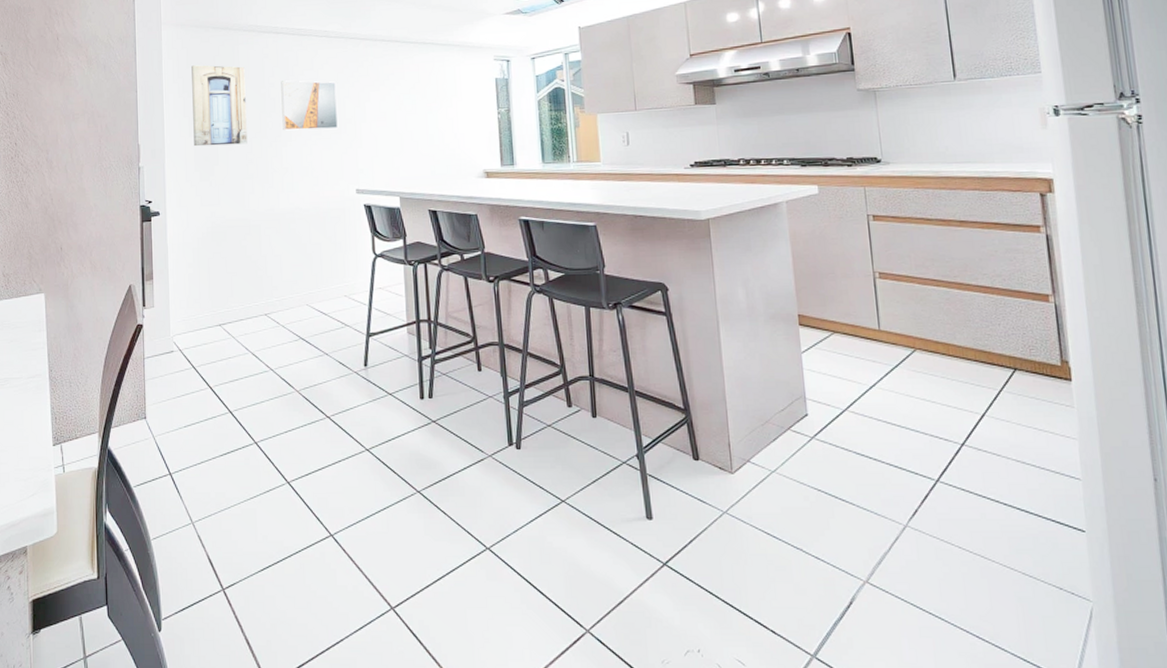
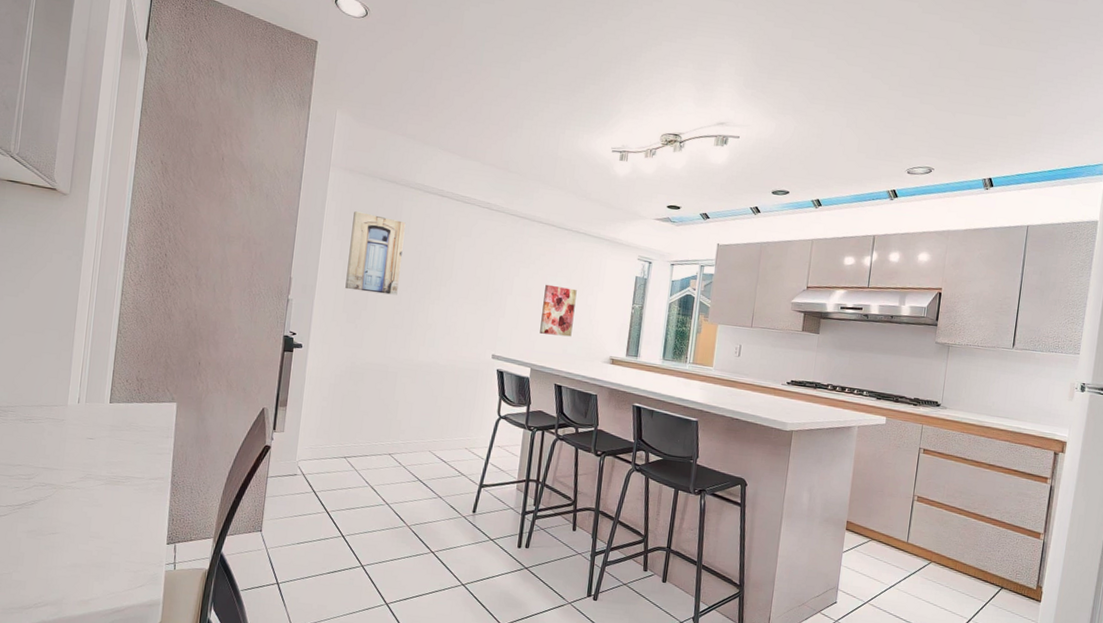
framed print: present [281,80,339,131] -> none [433,242,491,297]
wall art: none [400,104,437,158] -> present [540,284,577,337]

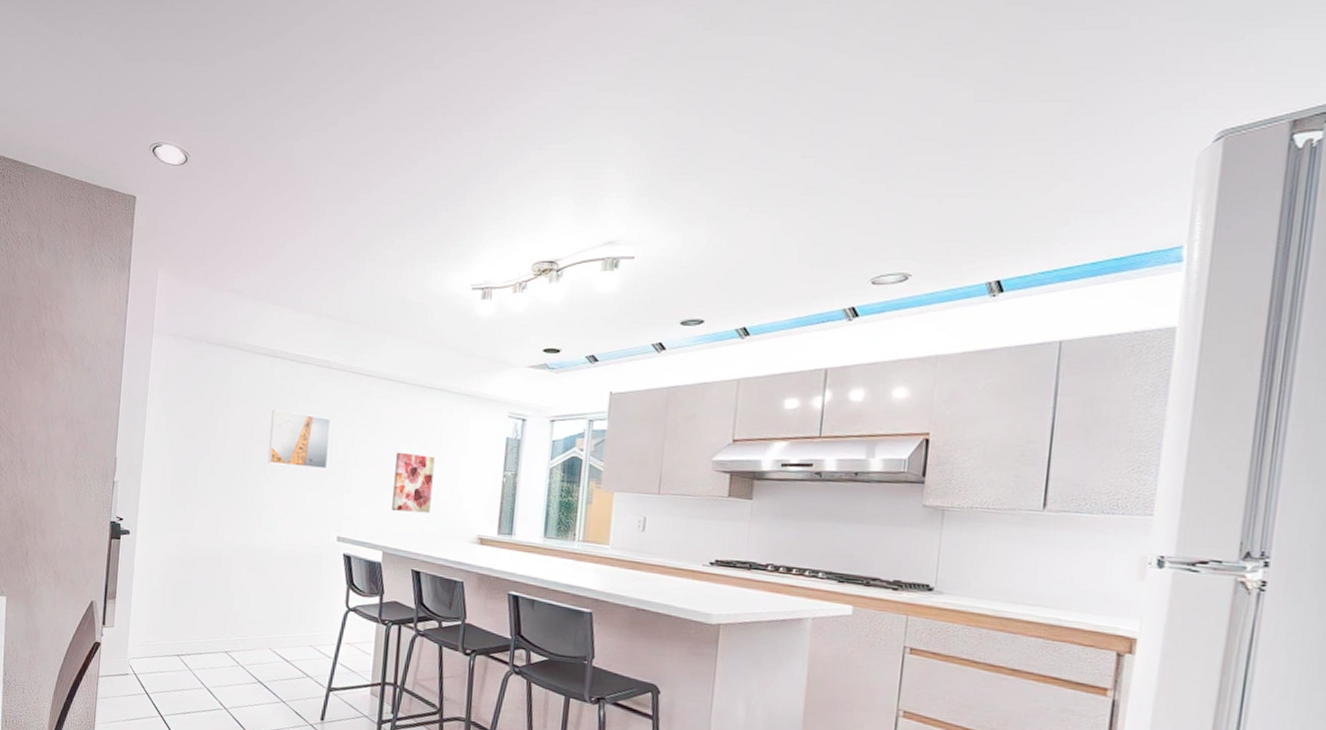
wall art: present [345,211,406,296] -> none [173,380,236,473]
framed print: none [433,242,491,297] -> present [268,410,332,470]

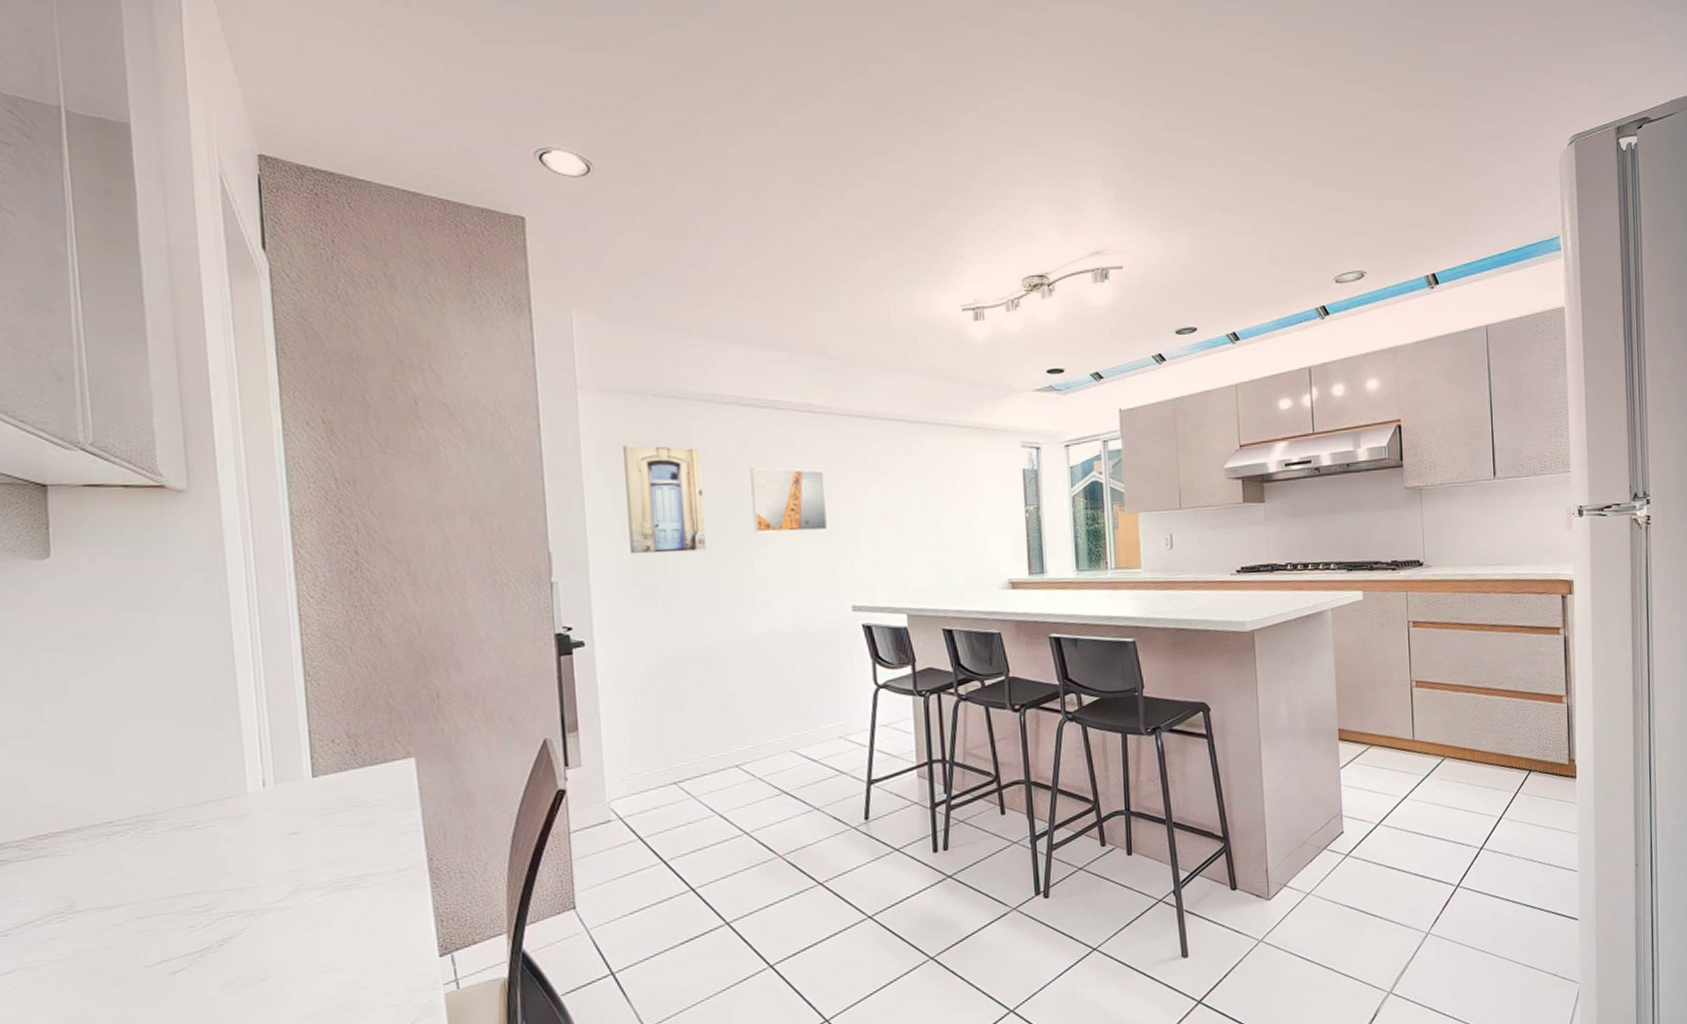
wall art: none [173,380,236,473] -> present [623,445,706,555]
wall art: present [392,452,435,513] -> none [906,499,953,566]

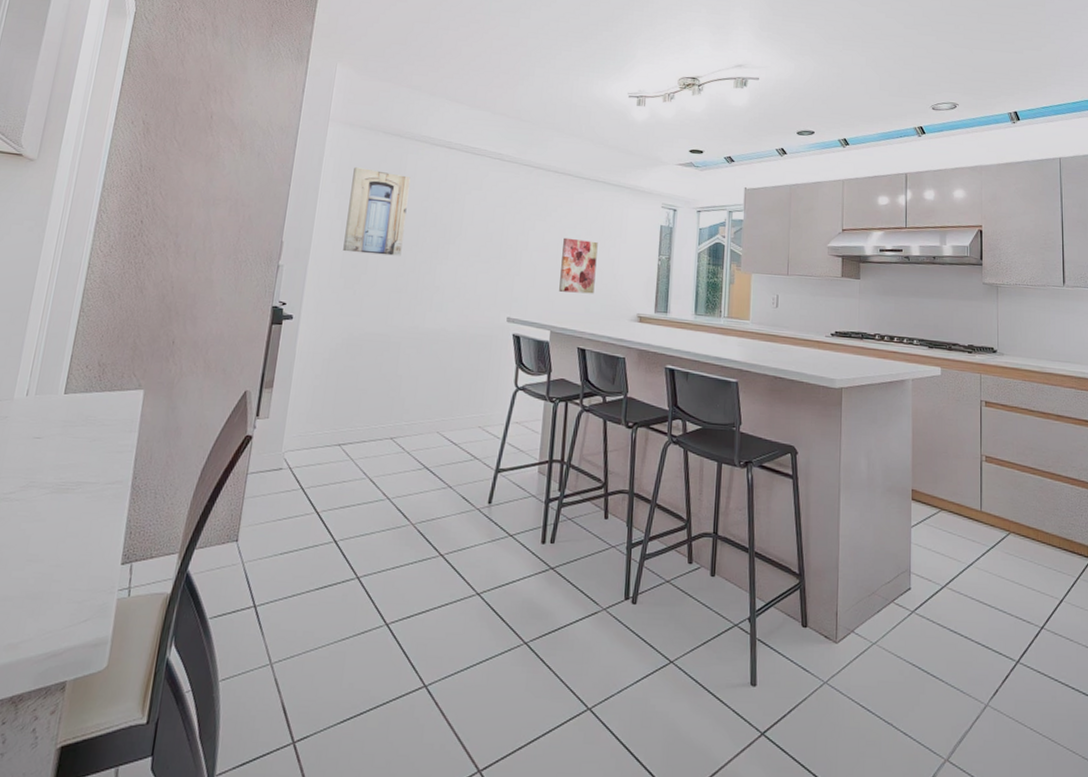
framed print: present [750,468,829,533] -> none [440,197,503,254]
wall art: none [906,499,953,566] -> present [559,237,598,294]

